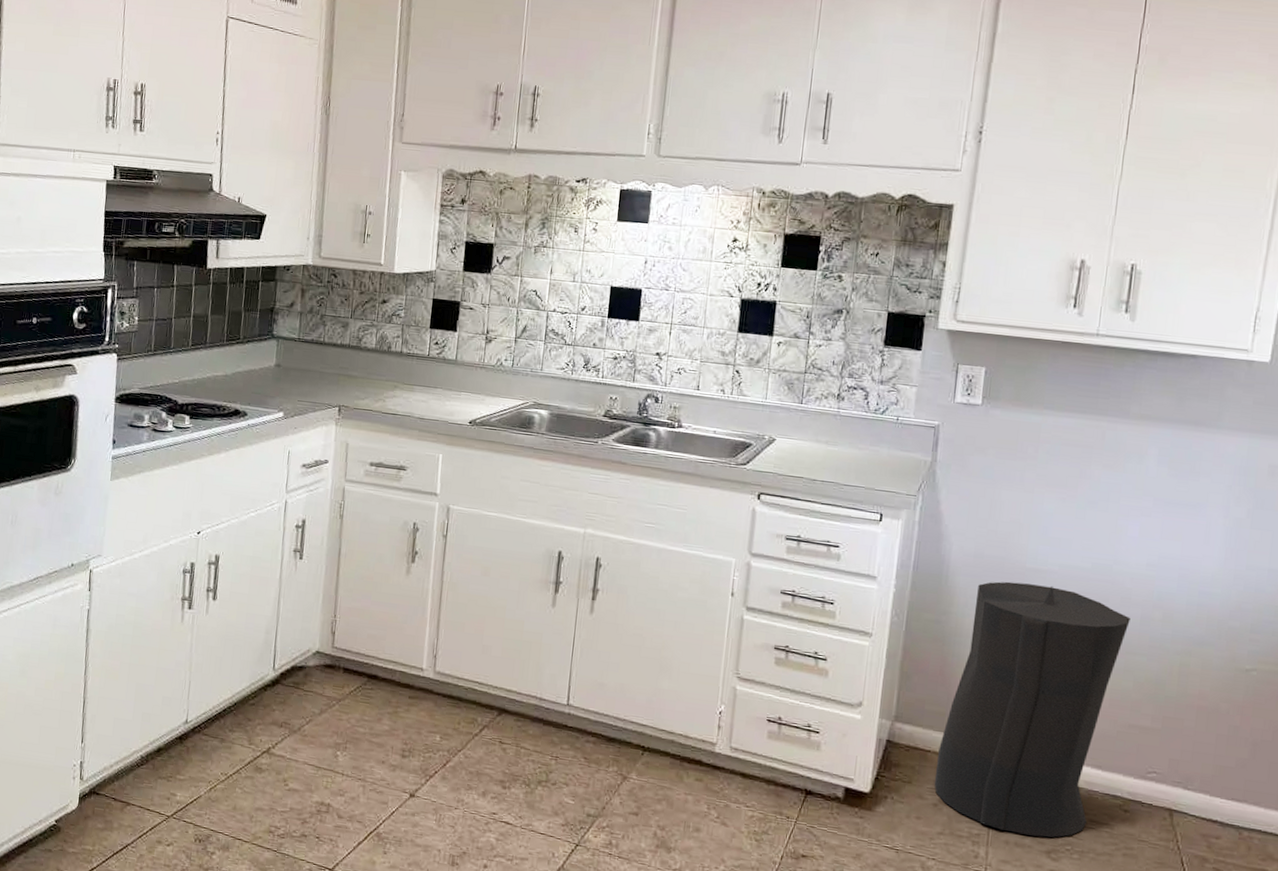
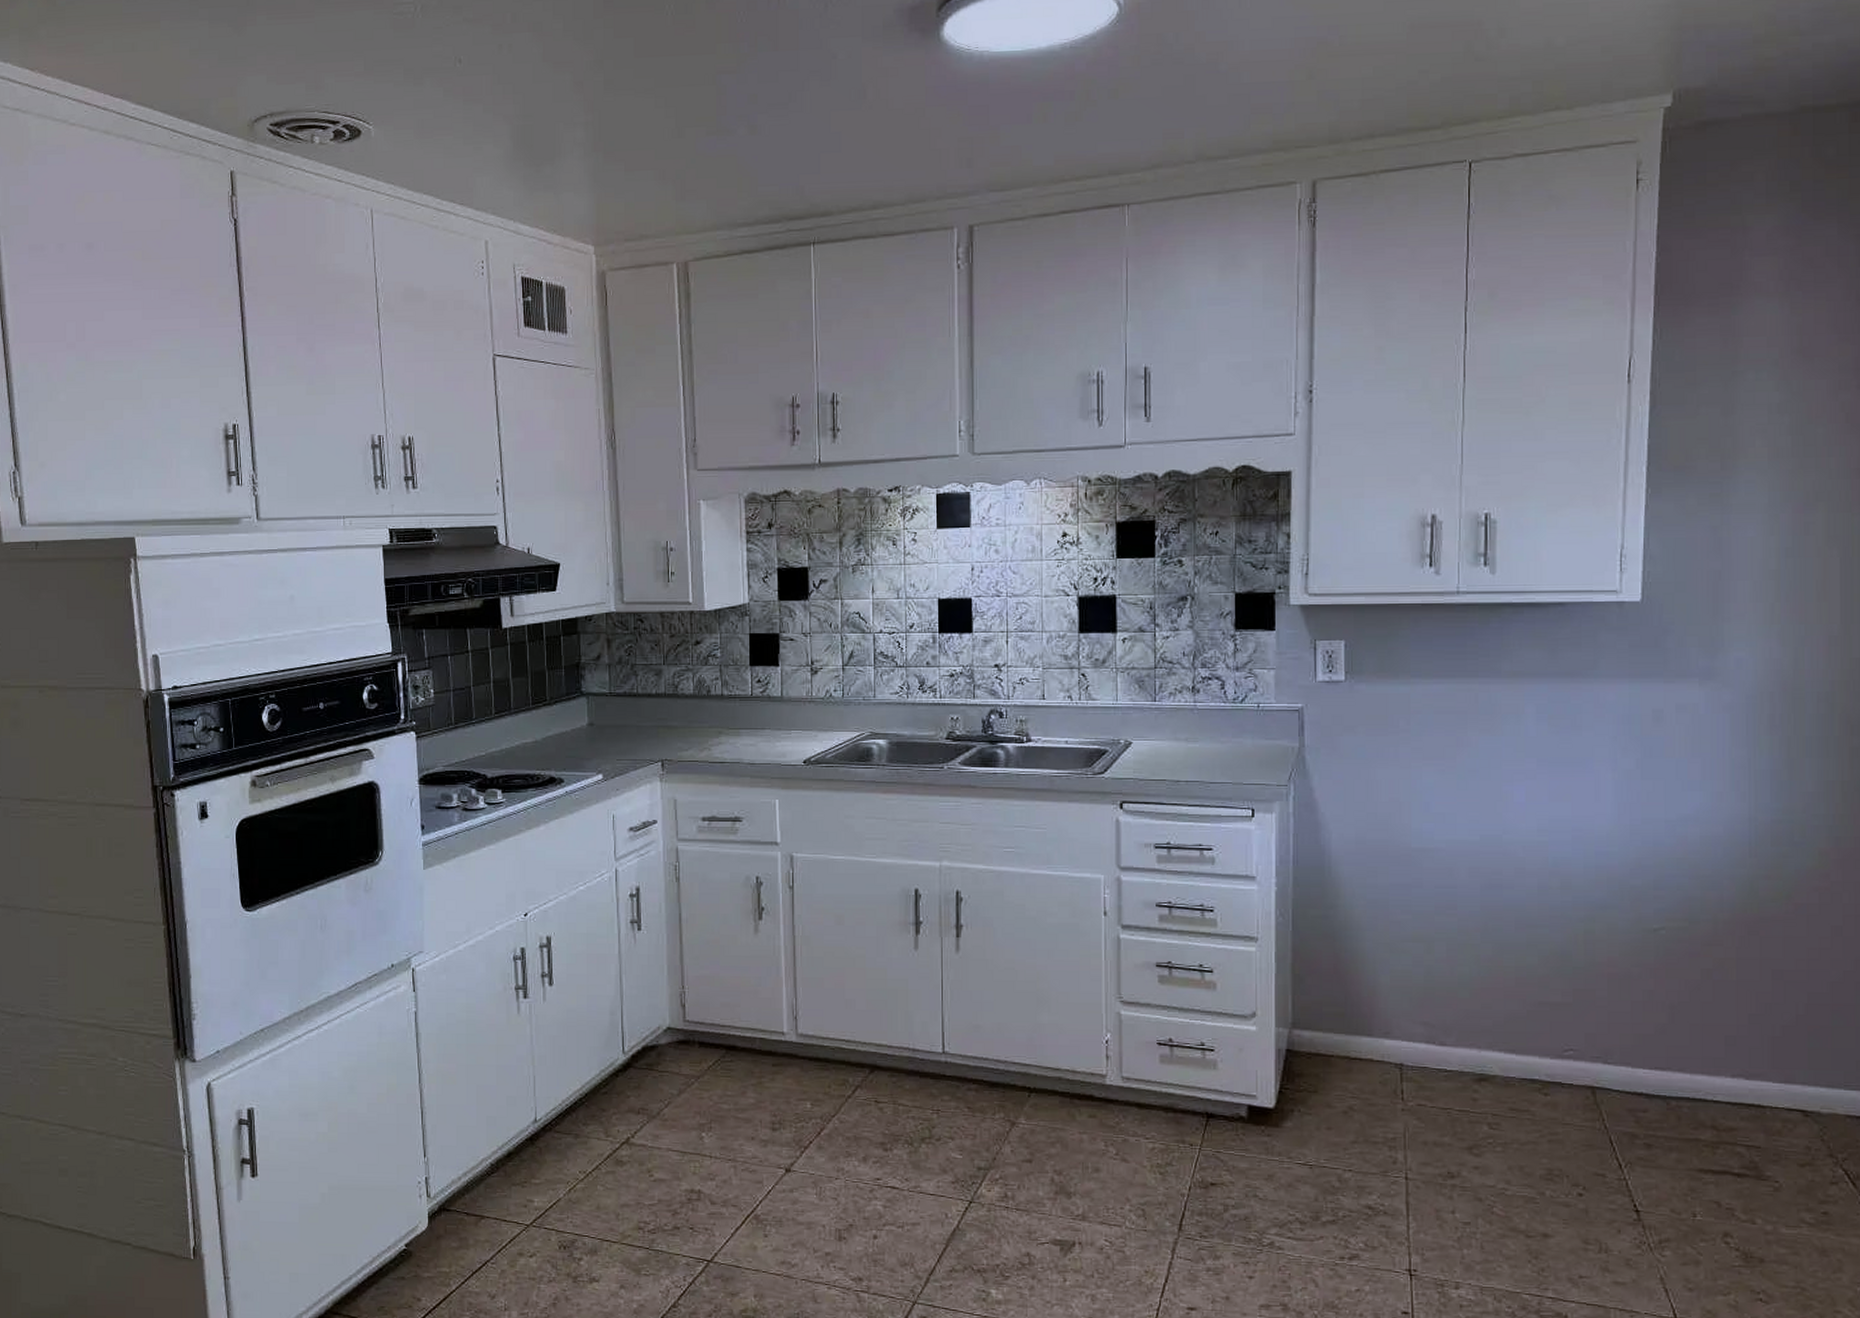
trash can: present [934,581,1131,838] -> none [1341,864,1527,1133]

